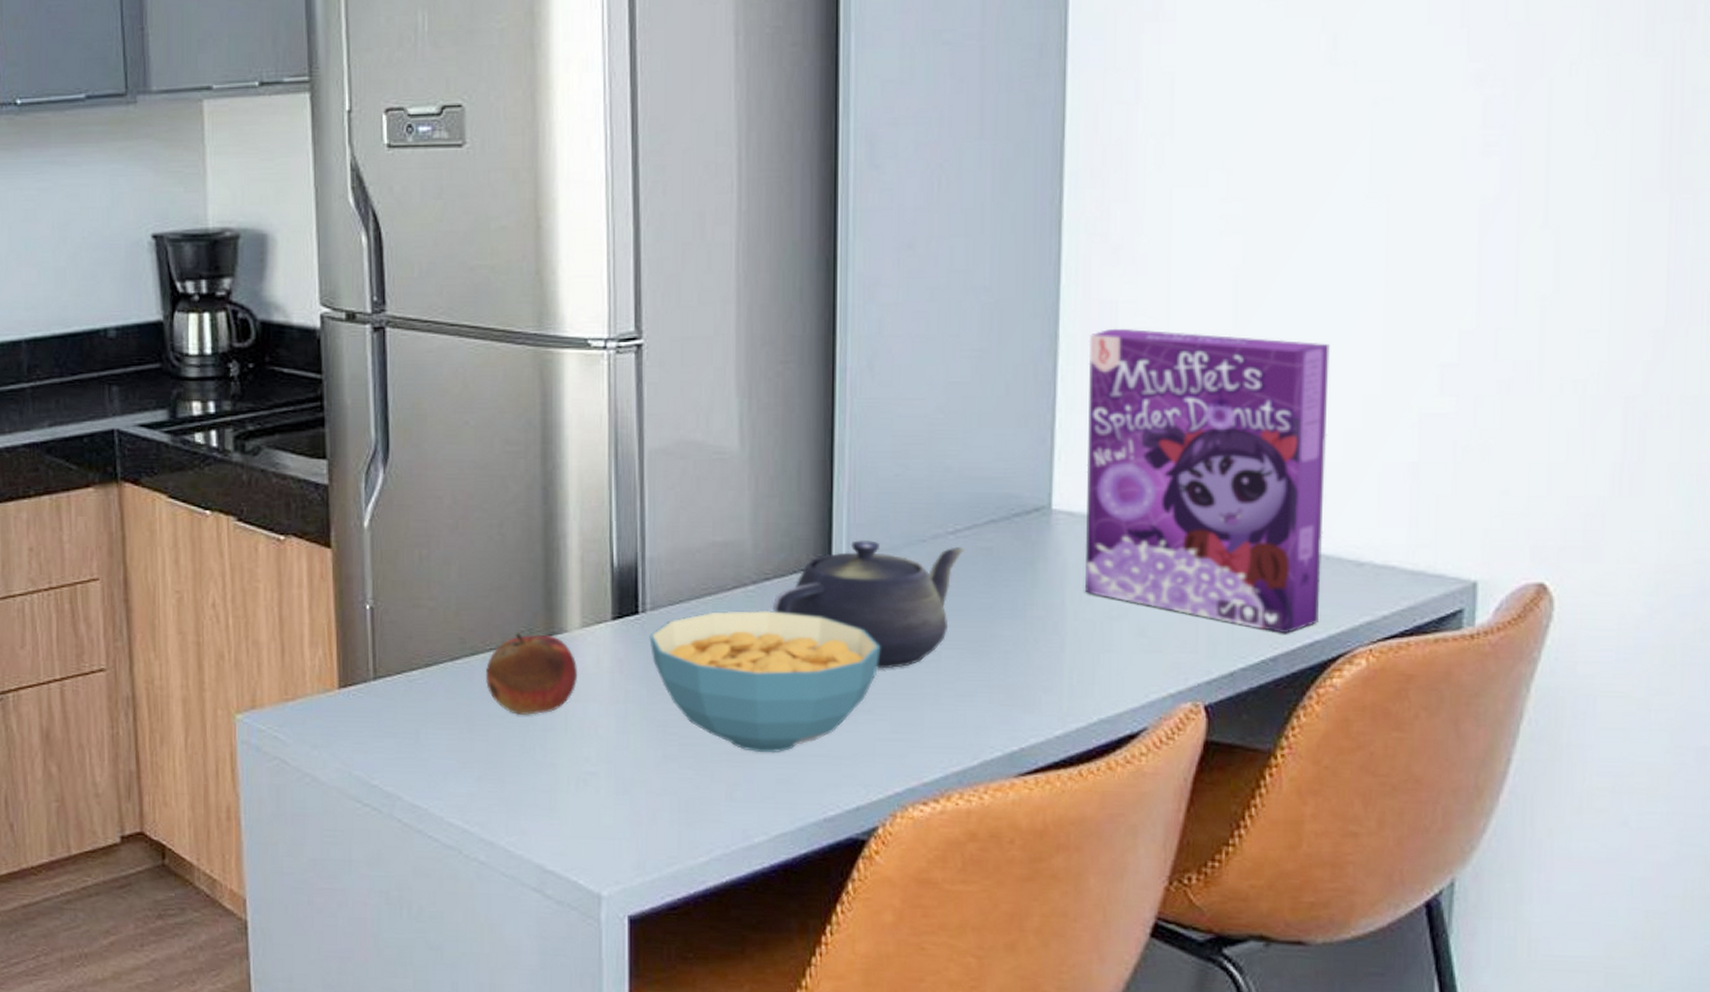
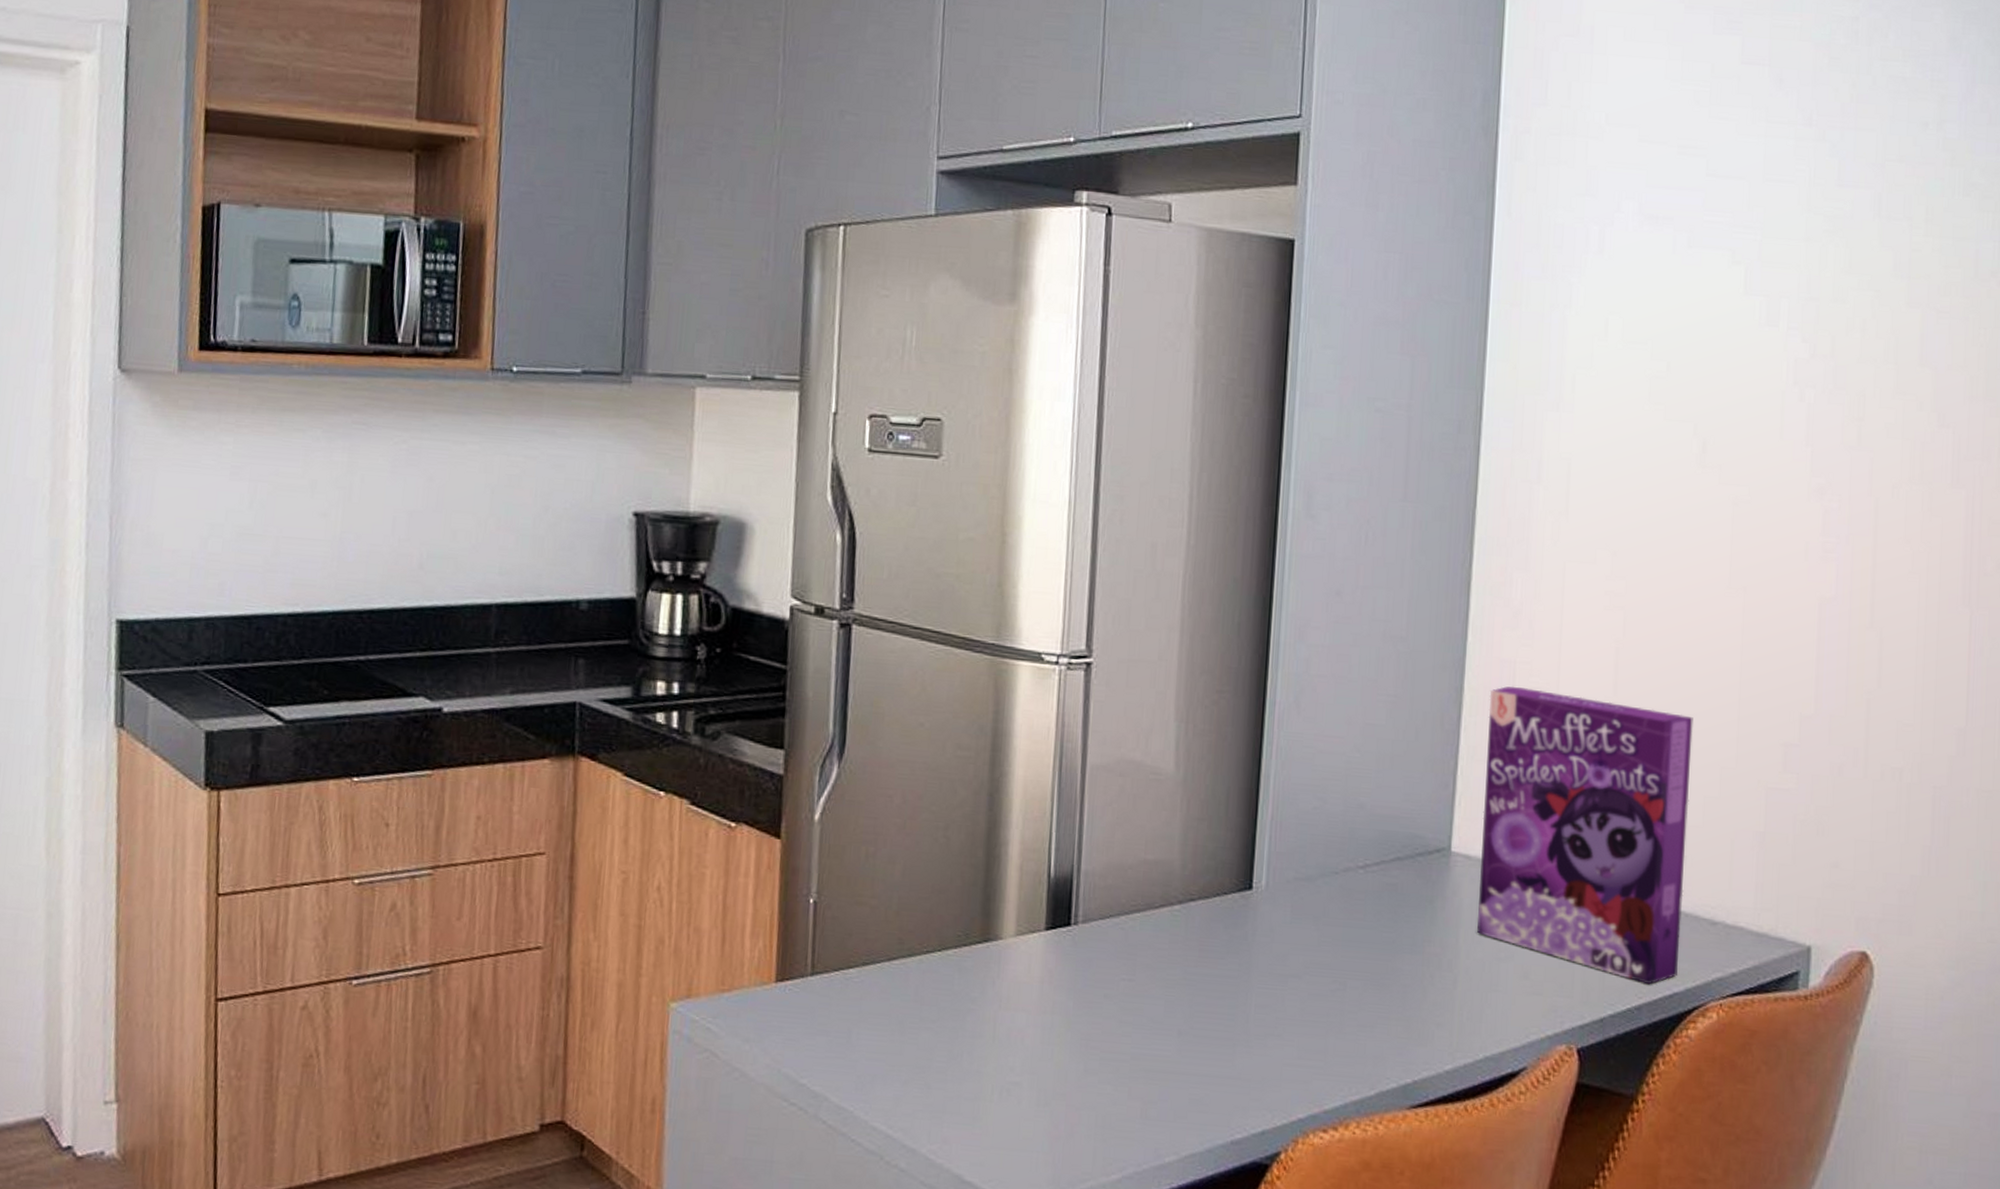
fruit: present [486,632,578,716] -> none [920,936,1010,1022]
cereal bowl: present [649,610,881,754] -> none [1079,928,1292,1073]
teapot: present [773,540,964,669] -> none [1196,868,1372,995]

